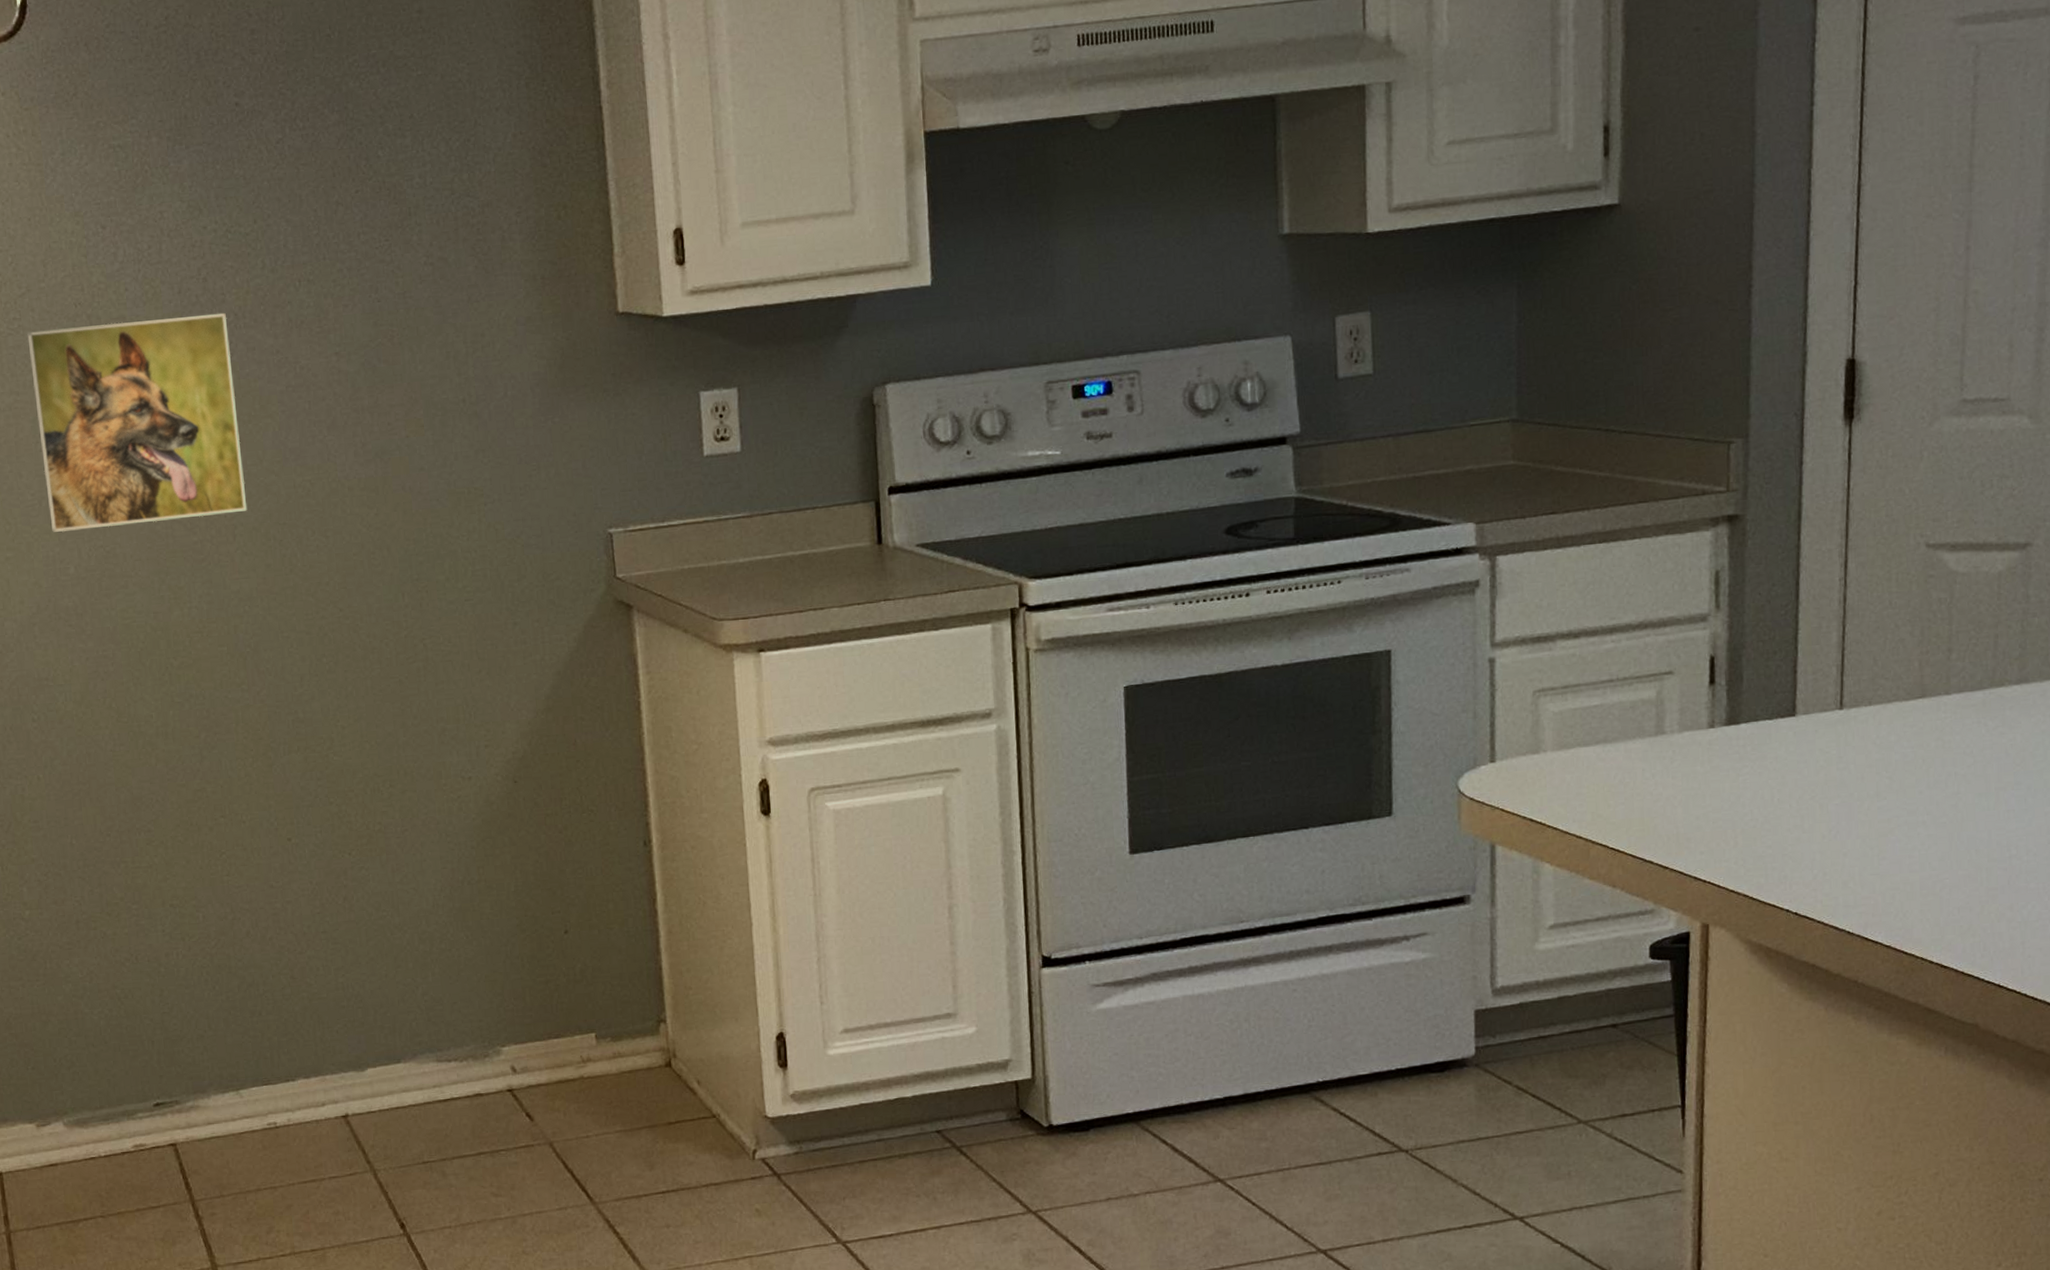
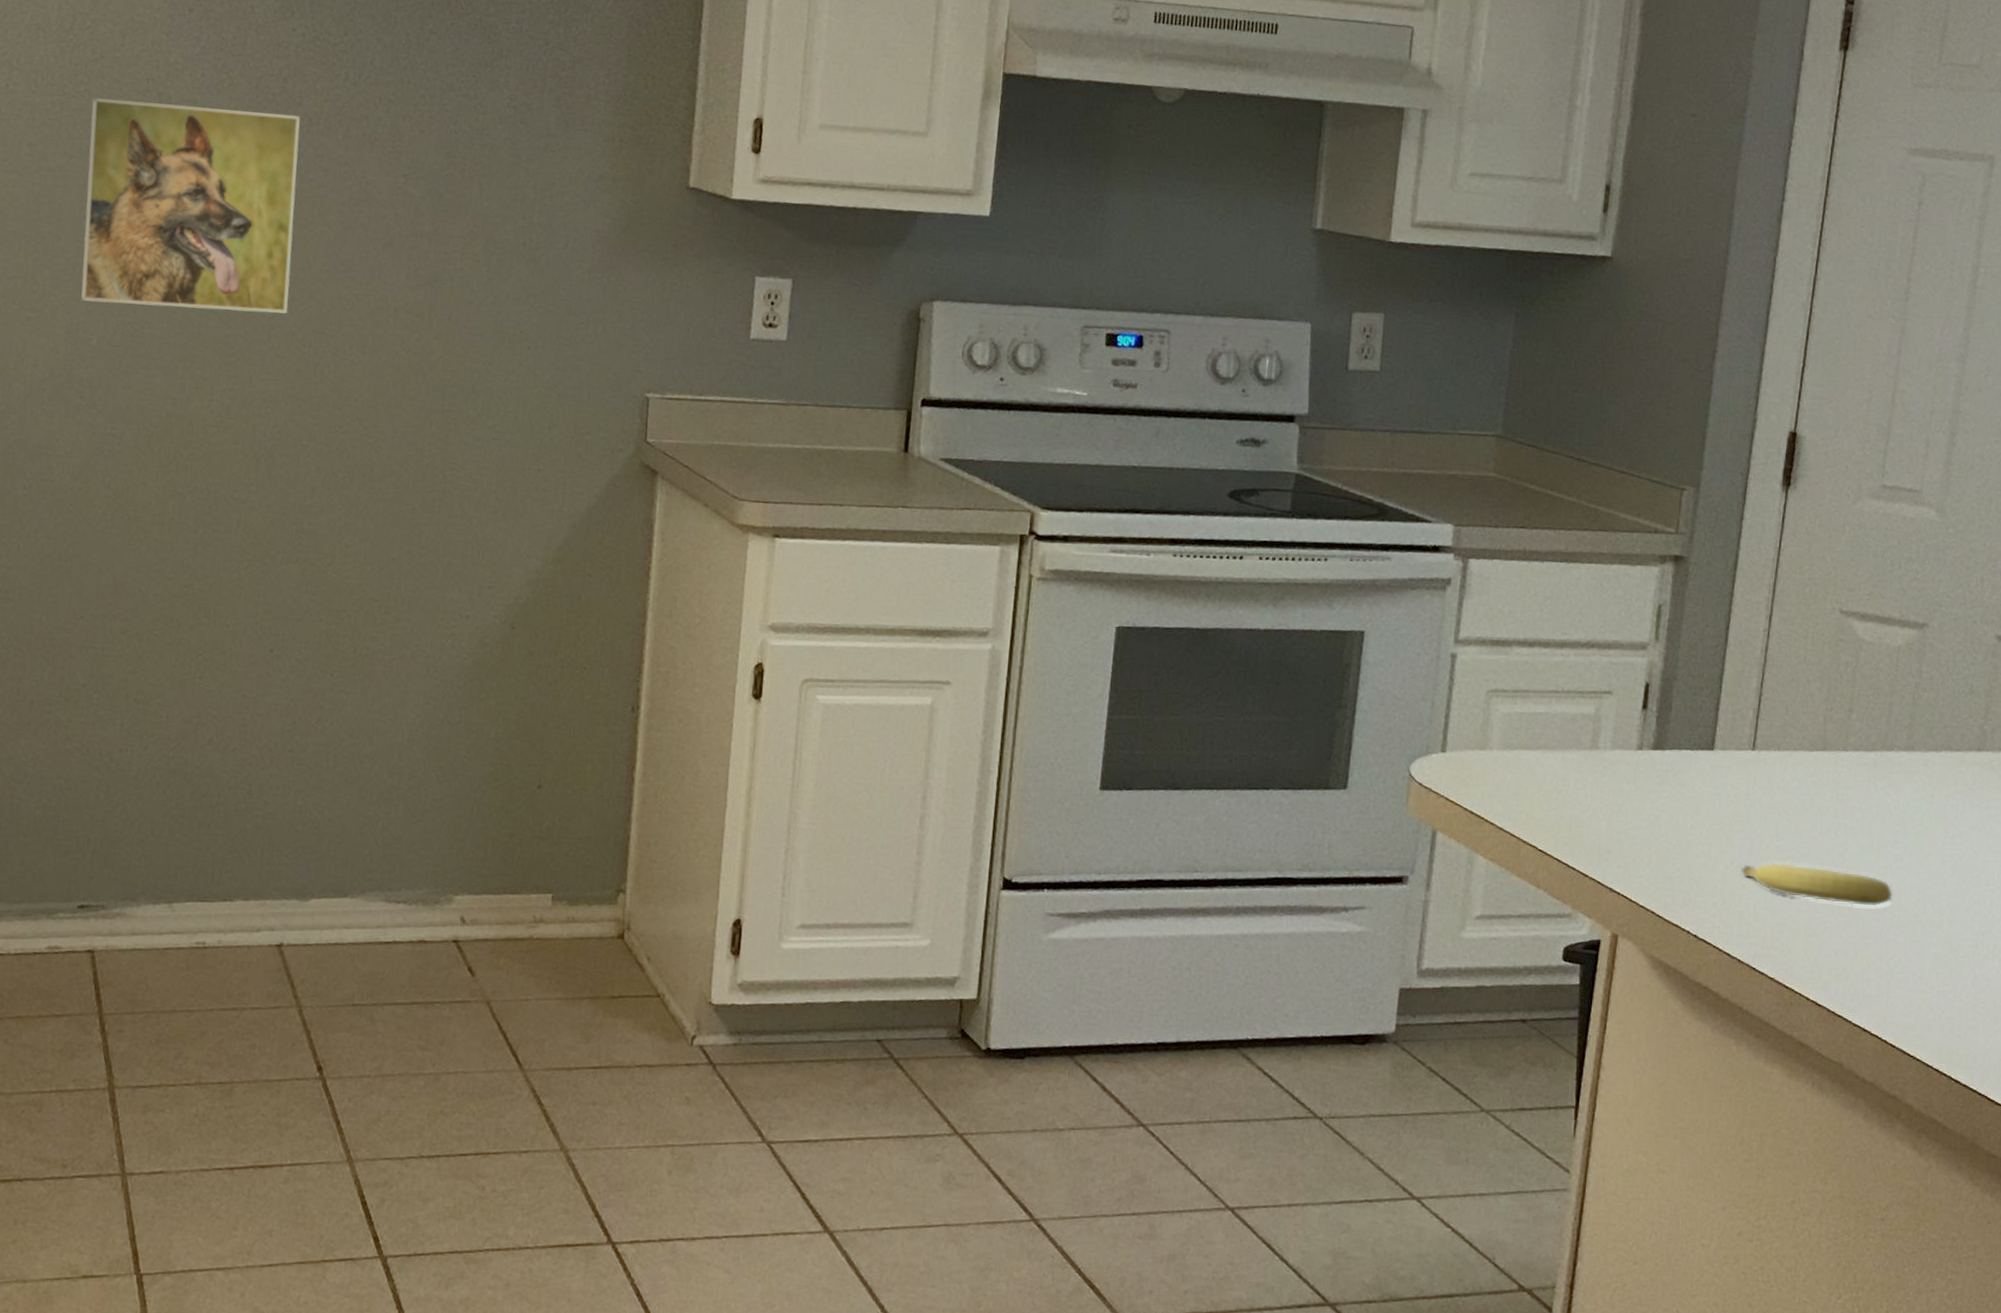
fruit: none [1839,822,2020,858] -> present [1740,862,1894,907]

